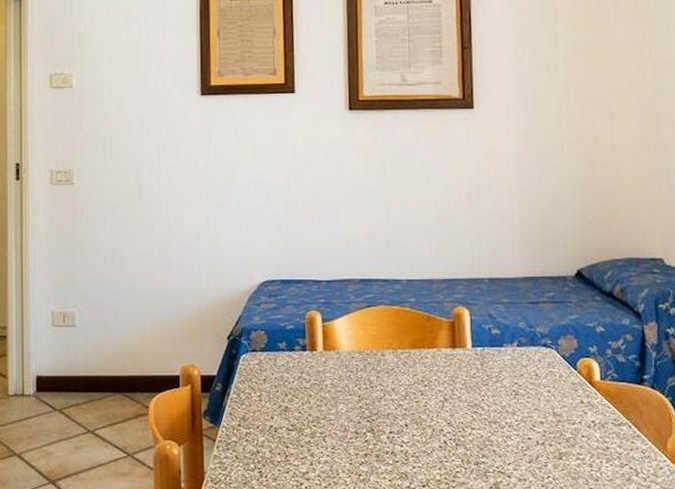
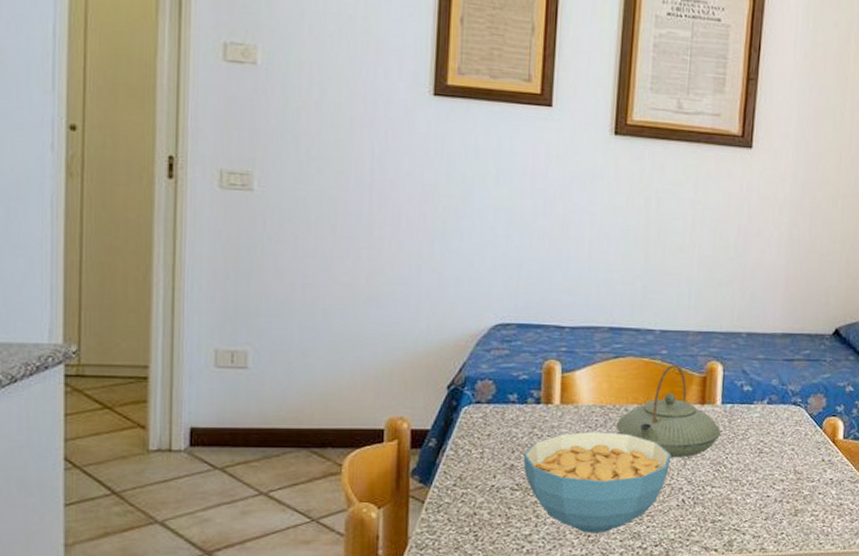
cereal bowl: none [295,375,429,473] -> present [523,430,672,534]
teapot: none [375,311,474,399] -> present [616,365,721,457]

